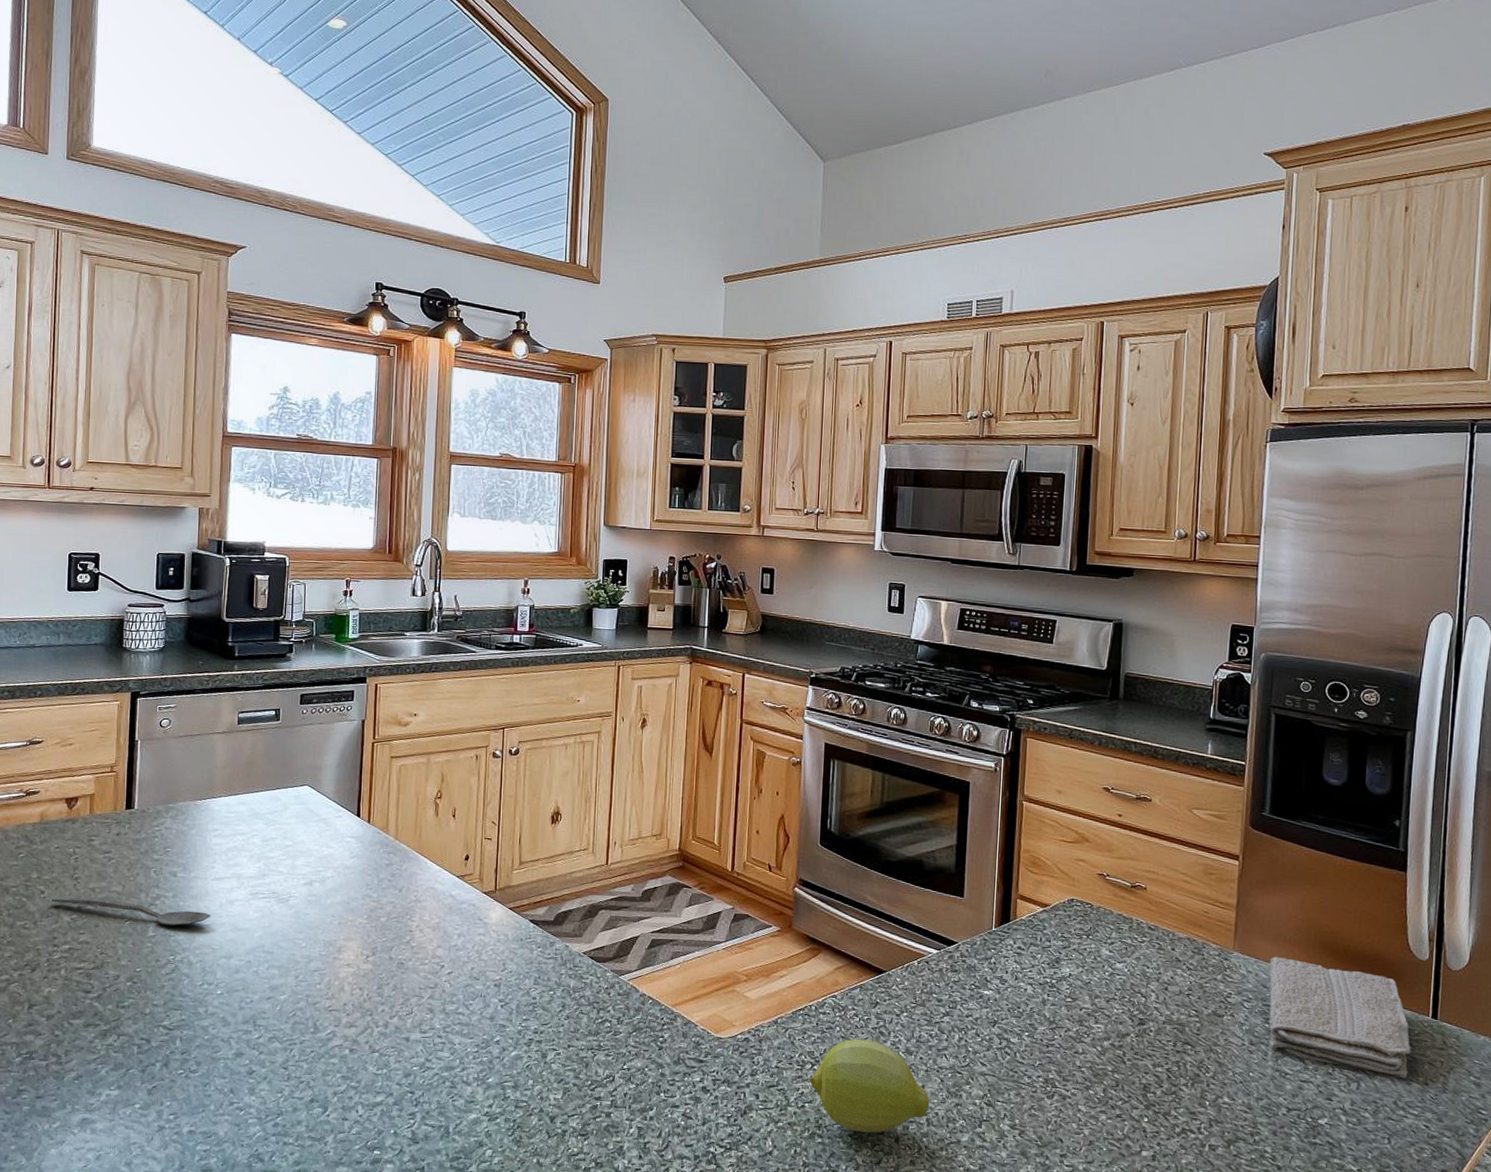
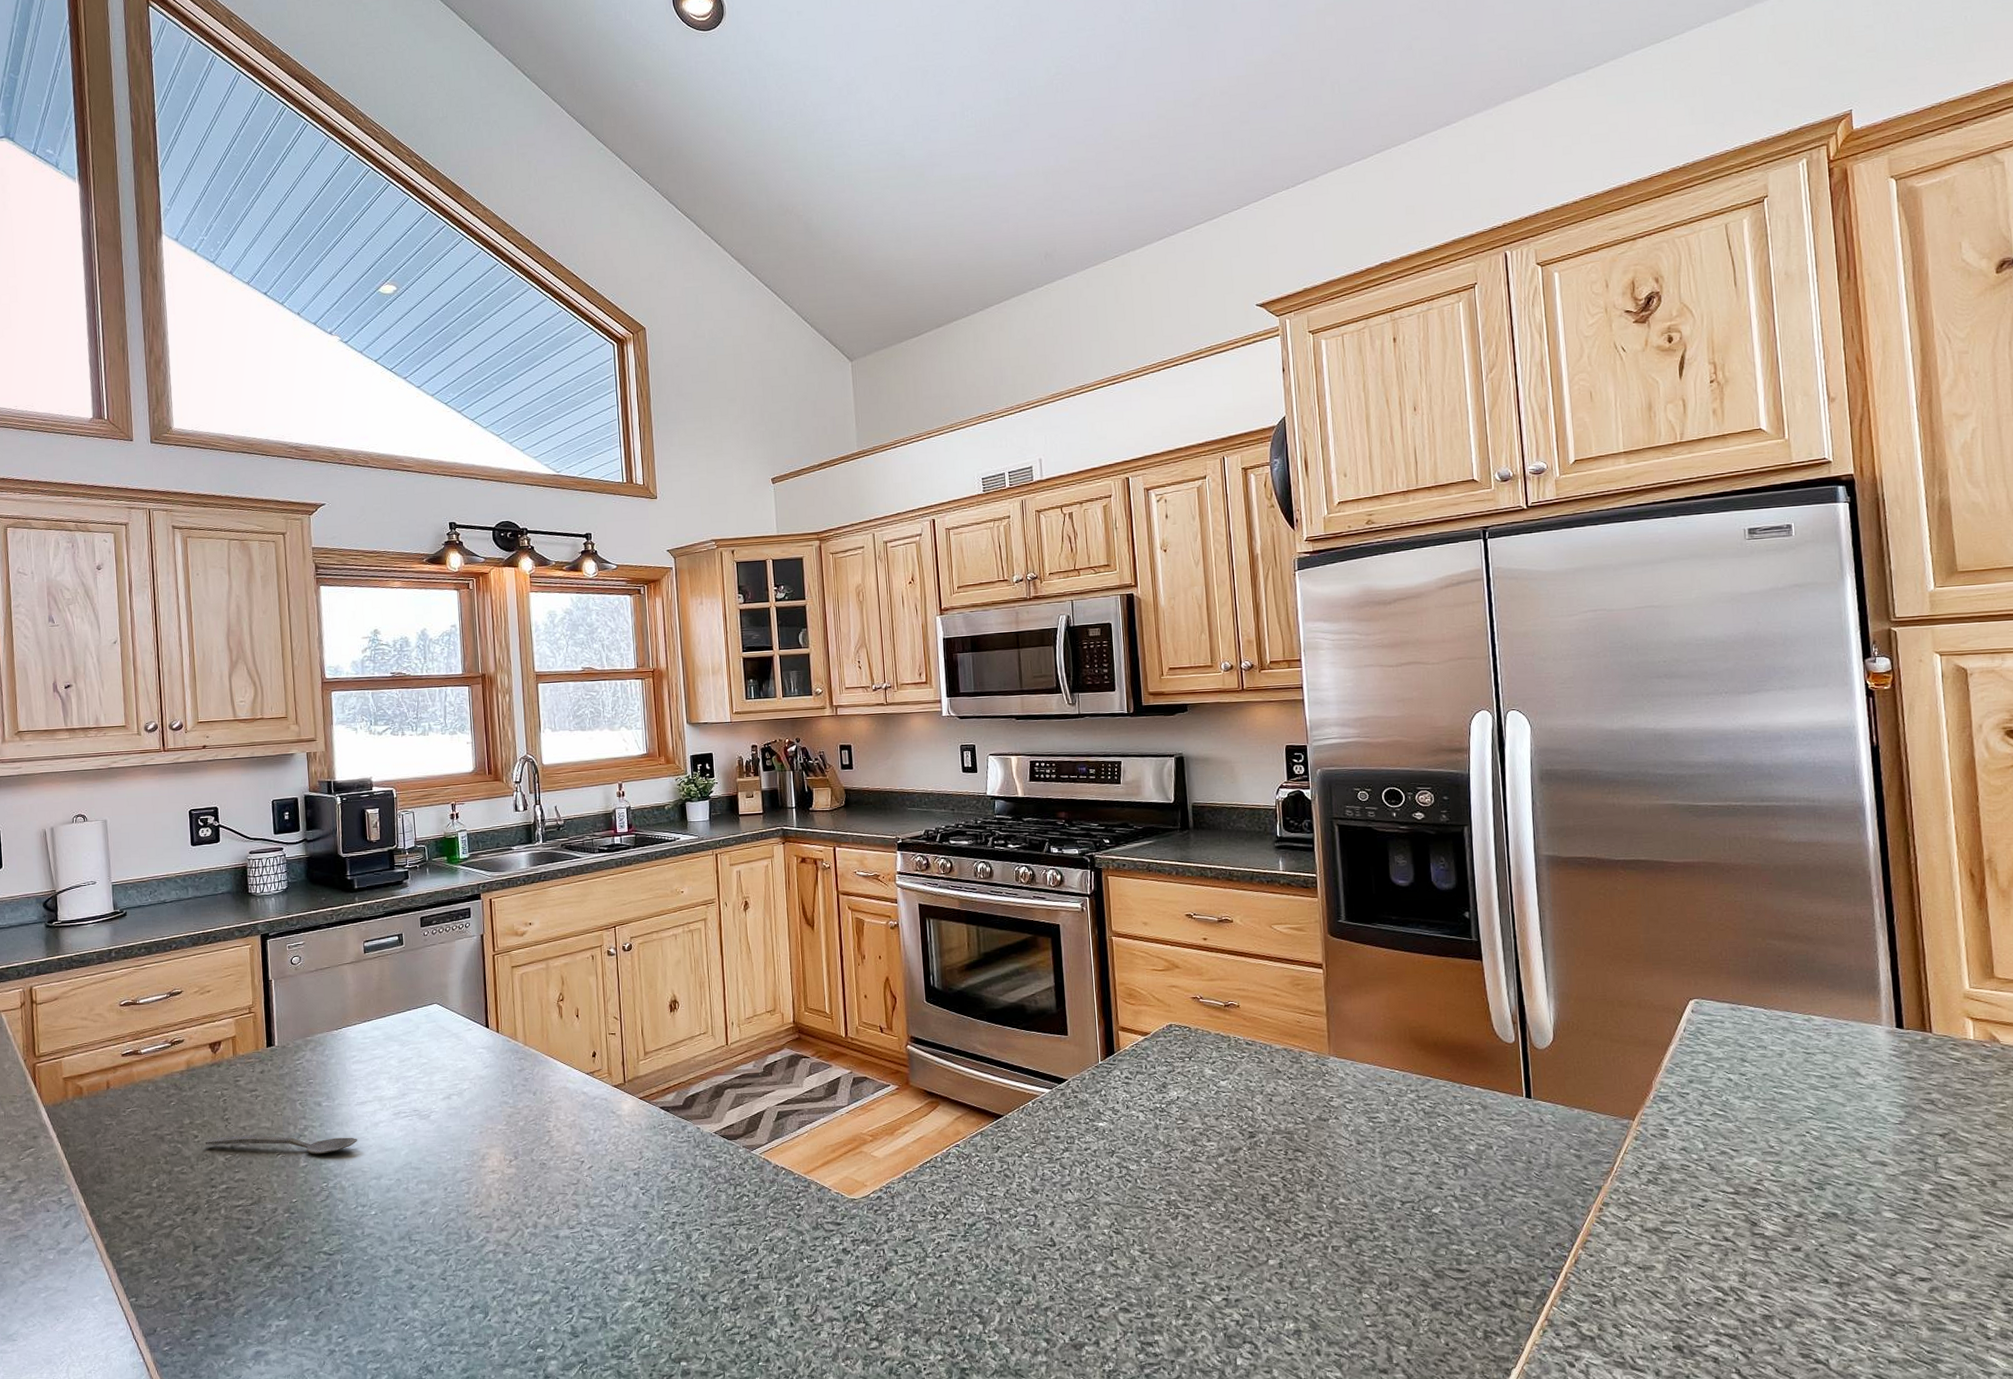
fruit: present [809,1039,930,1133] -> none [943,1184,1061,1274]
washcloth: present [1268,957,1411,1079] -> none [1364,1056,1511,1160]

